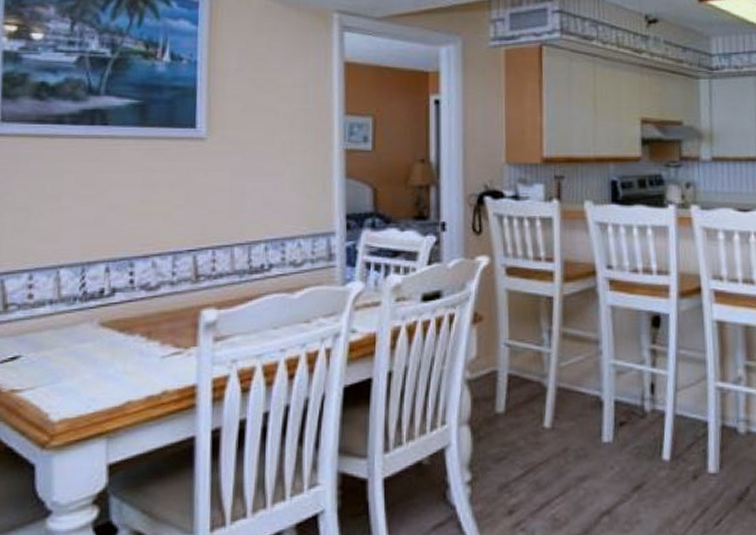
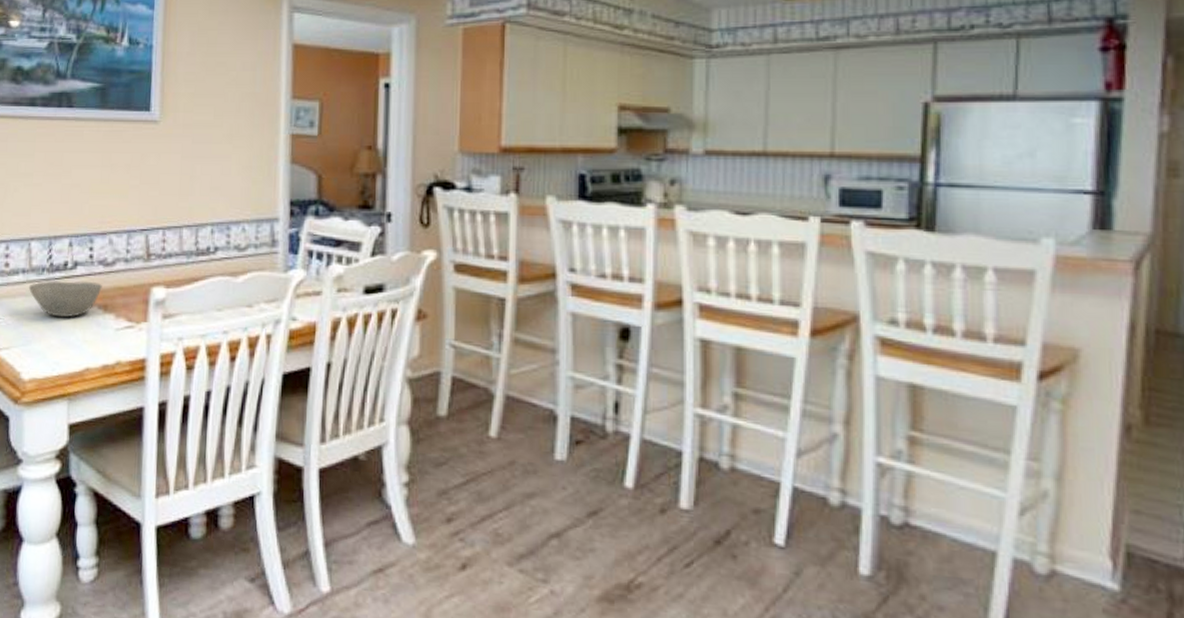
bowl: none [57,309,145,349] -> present [28,281,102,318]

